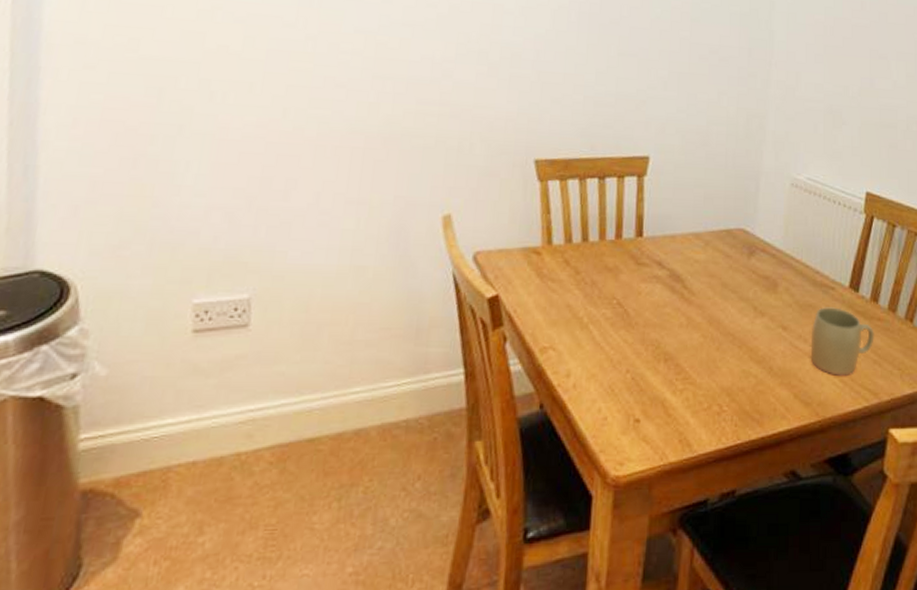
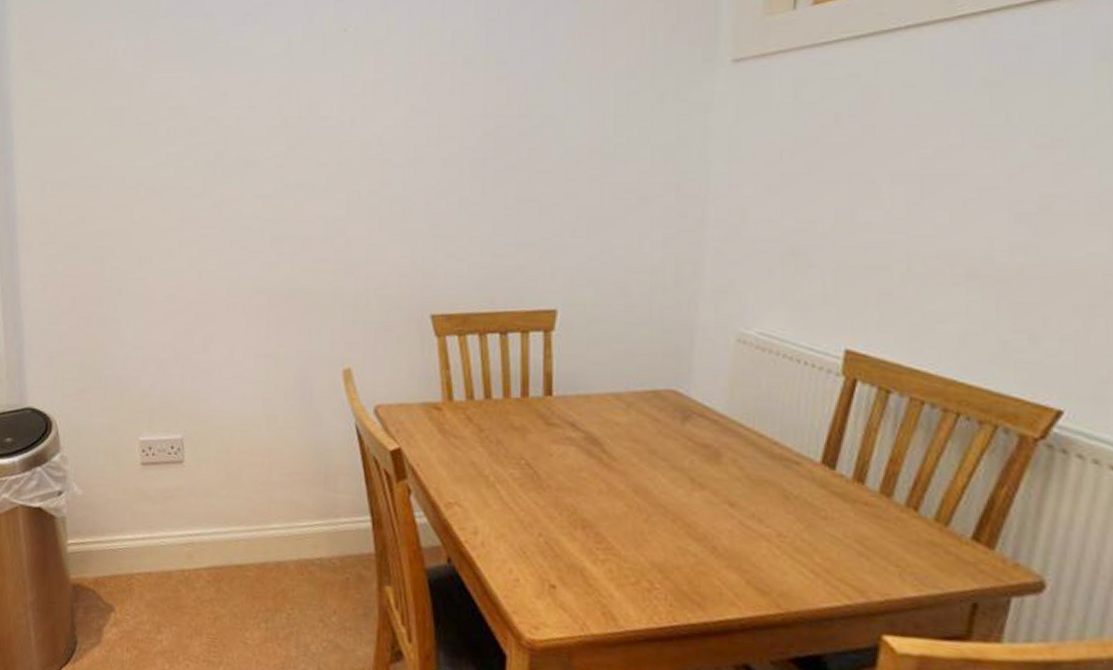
mug: present [810,307,874,376] -> none [767,484,859,566]

